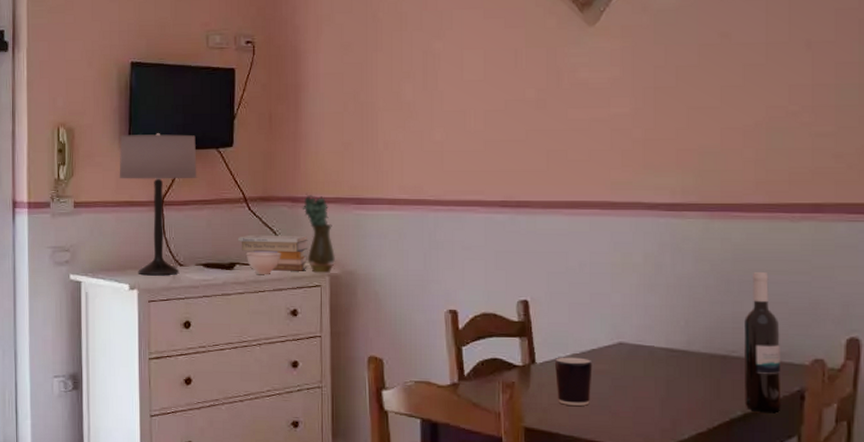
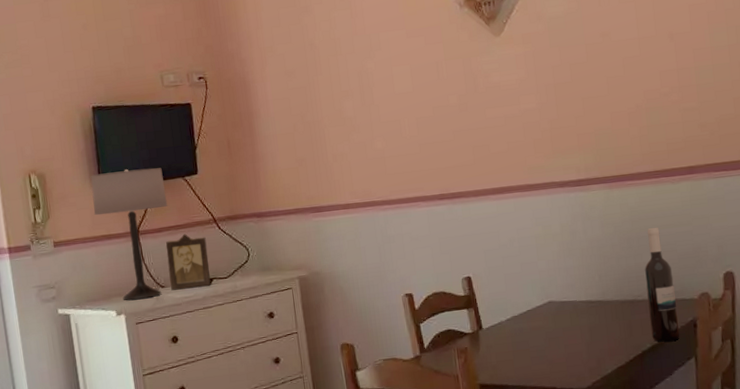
photo frame: none [189,210,234,271] -> present [165,234,211,291]
books: present [238,234,308,271] -> none [212,246,277,281]
bowl: present [245,251,282,276] -> none [221,263,254,287]
vase: present [302,194,335,274] -> none [267,208,302,278]
mug: present [554,357,592,407] -> none [497,318,530,361]

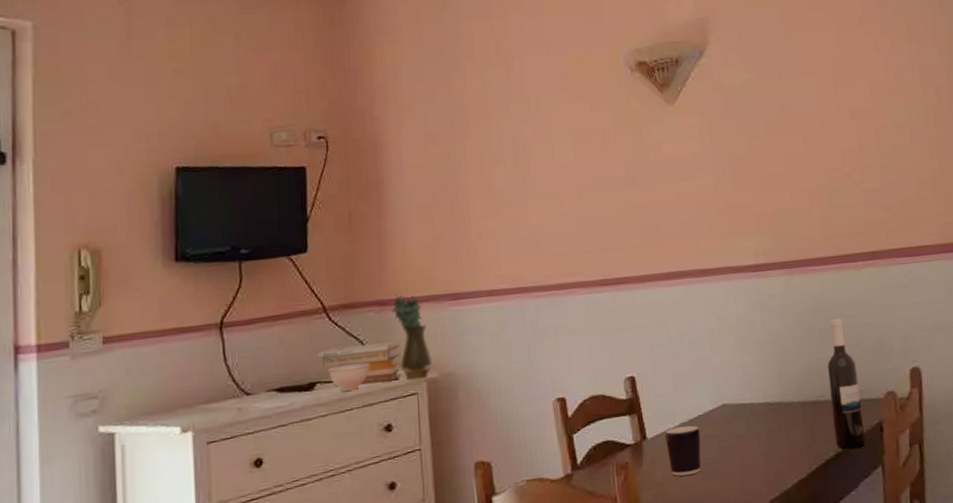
table lamp: present [91,168,168,301] -> none [163,244,265,413]
photo frame: present [165,234,211,291] -> none [257,326,313,399]
books: none [212,246,277,281] -> present [318,341,400,385]
bowl: none [221,263,254,287] -> present [327,362,371,392]
vase: none [267,208,302,278] -> present [391,295,432,381]
mug: none [497,318,530,361] -> present [664,425,701,477]

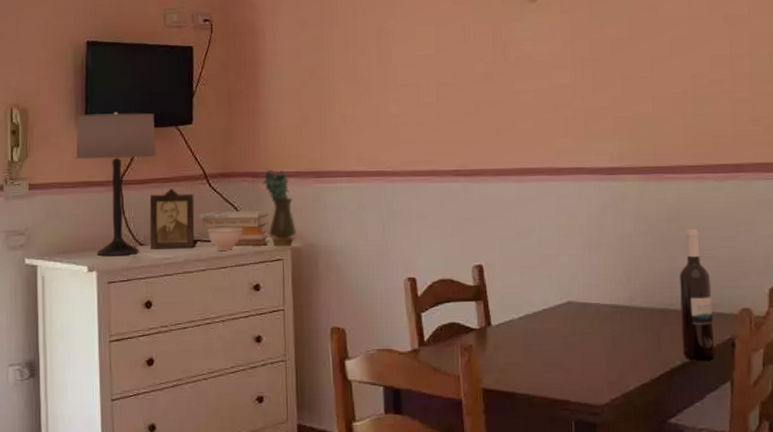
table lamp: none [163,244,265,413] -> present [76,111,156,257]
photo frame: none [257,326,313,399] -> present [149,188,195,250]
mug: present [664,425,701,477] -> none [508,318,544,366]

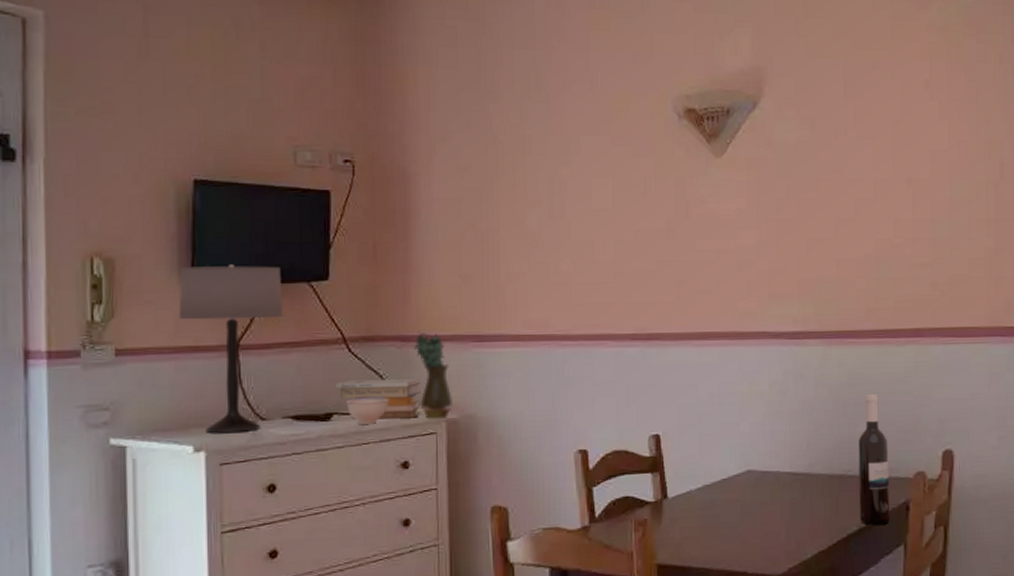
photo frame: present [149,188,195,250] -> none [274,354,330,425]

